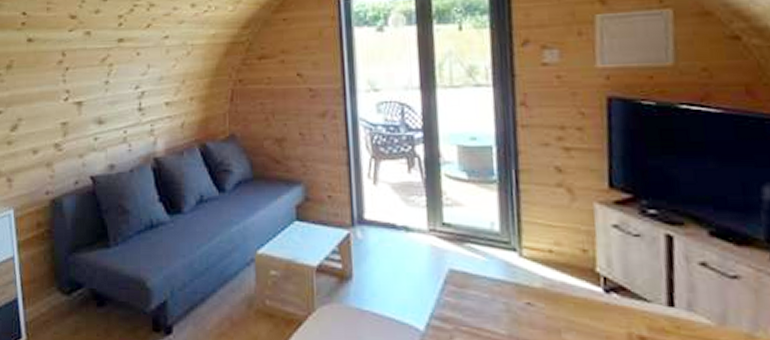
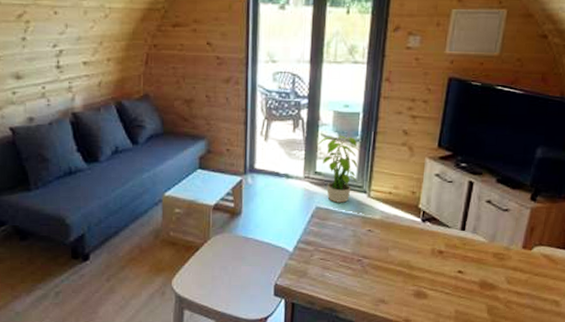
potted plant: none [440,173,502,264] -> present [316,134,360,203]

